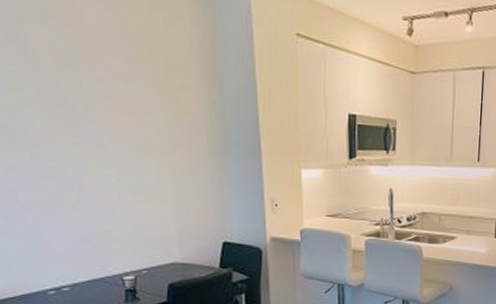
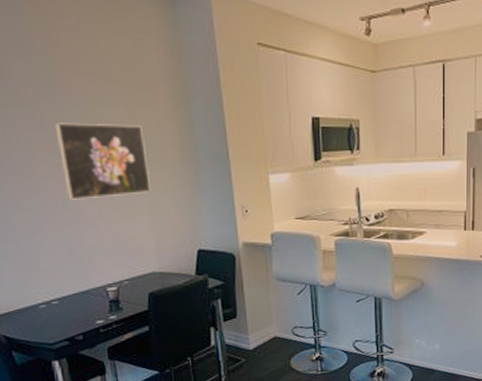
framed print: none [74,99,176,183] -> present [54,123,151,200]

